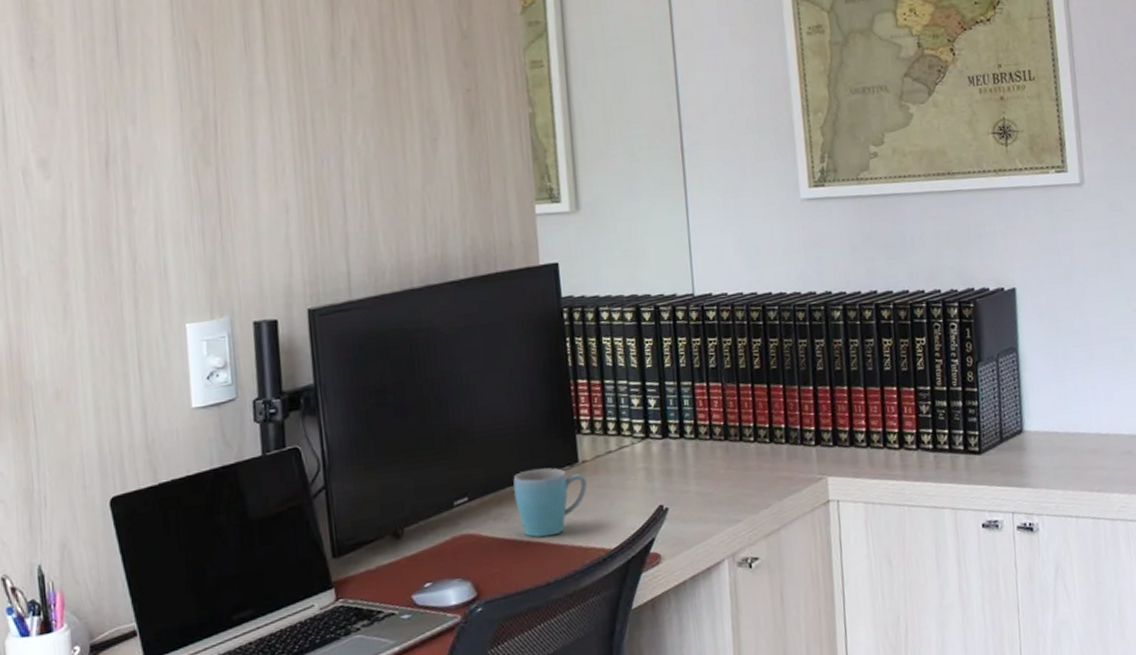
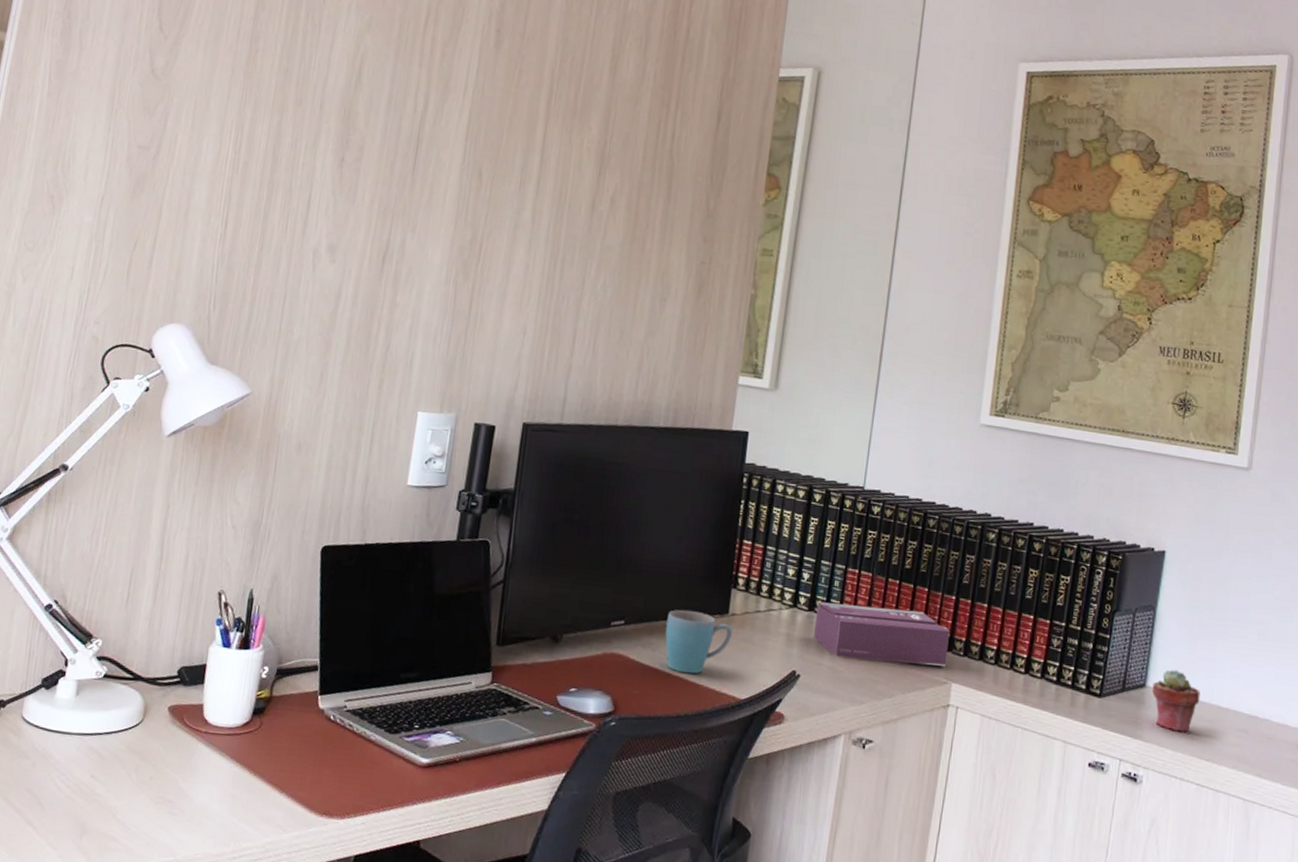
tissue box: none [670,410,818,479] -> present [813,602,949,666]
potted succulent: none [1030,407,1080,471] -> present [1152,669,1200,734]

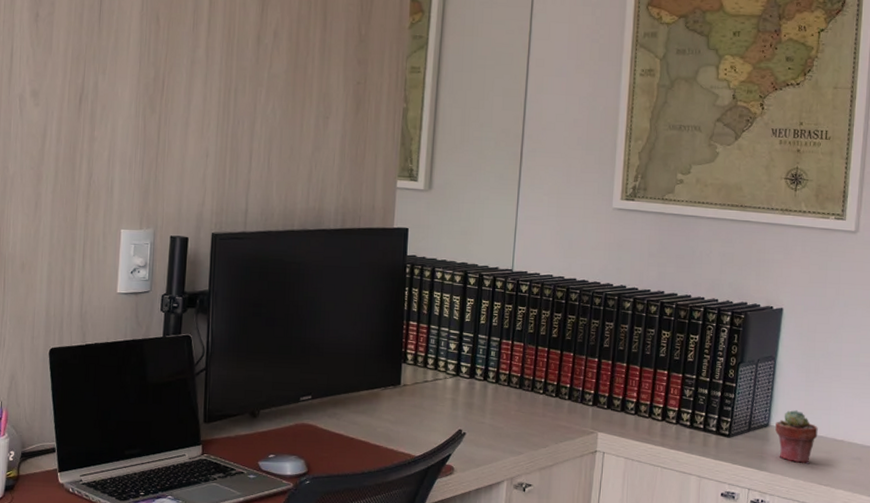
mug: present [665,610,733,674] -> none [347,384,405,437]
tissue box: present [813,602,949,666] -> none [475,370,594,419]

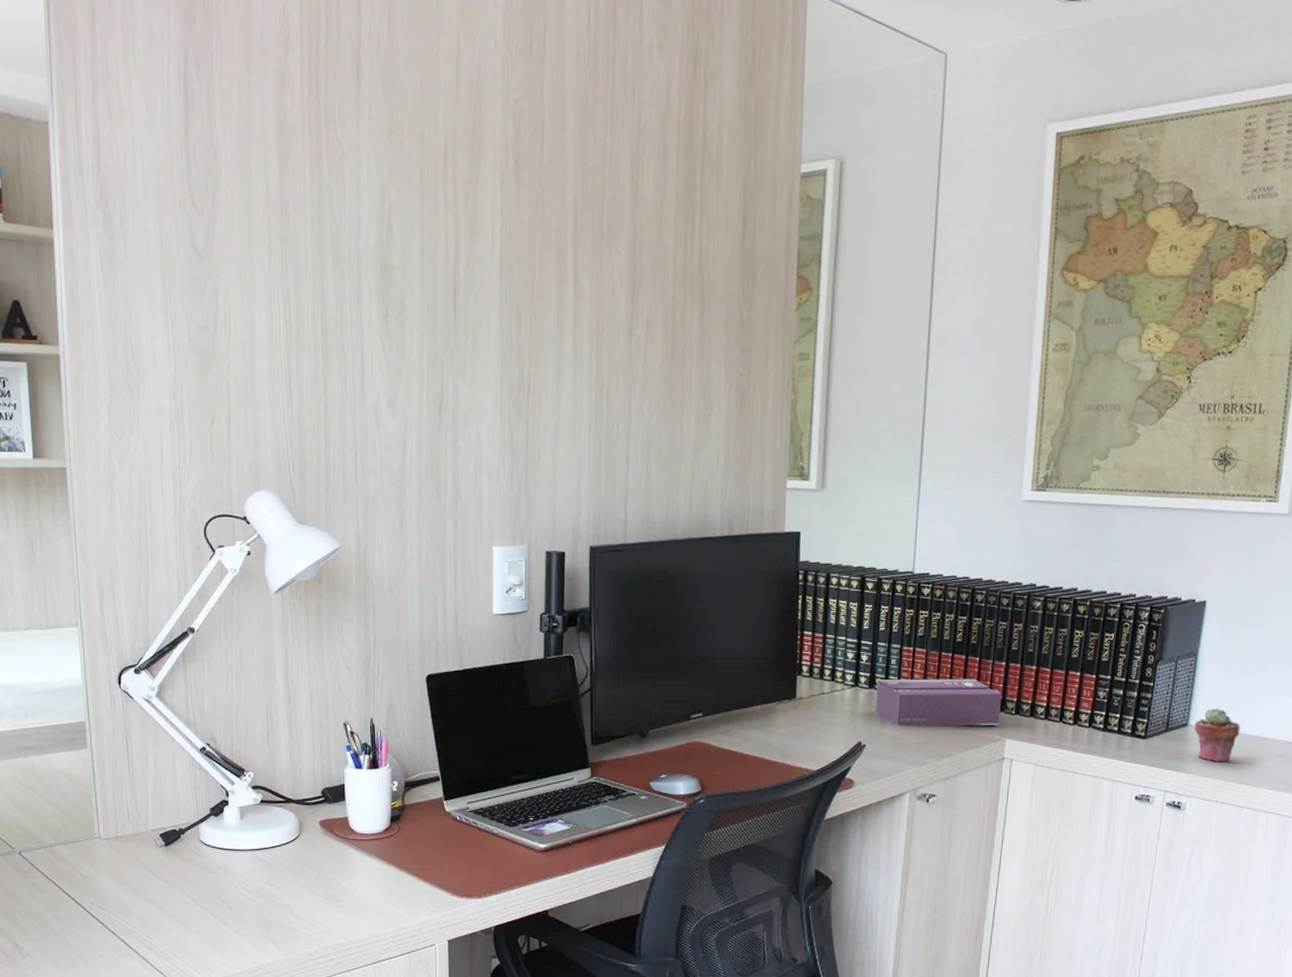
tissue box: none [475,370,594,419] -> present [875,679,1001,726]

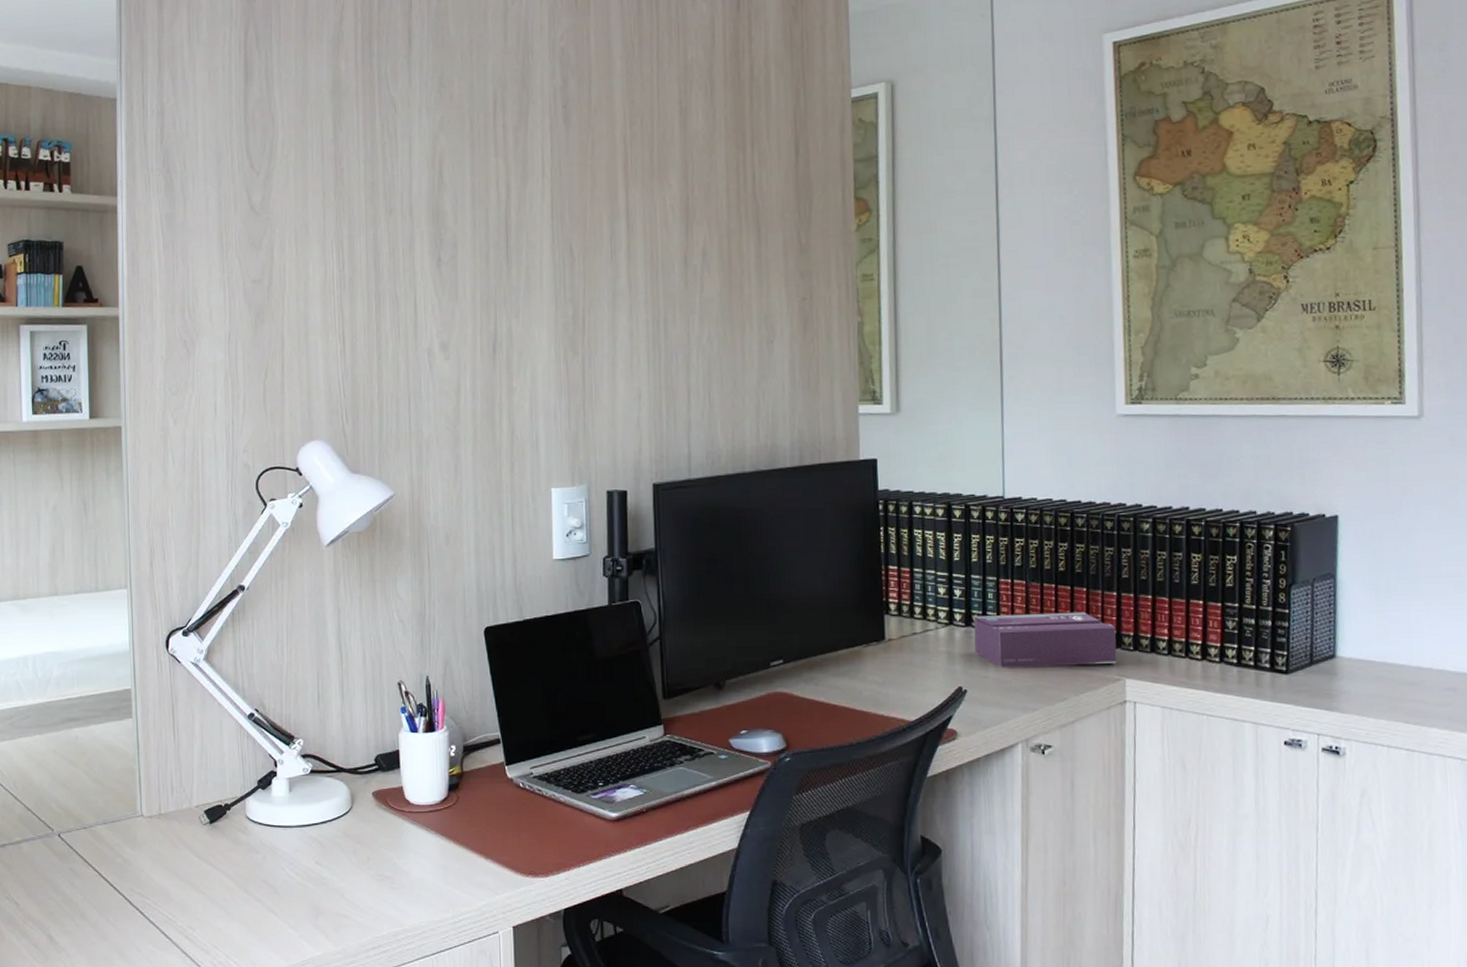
potted succulent: present [1195,708,1241,763] -> none [1343,636,1398,700]

